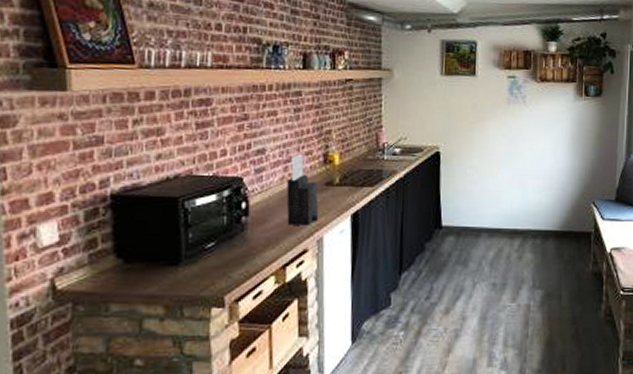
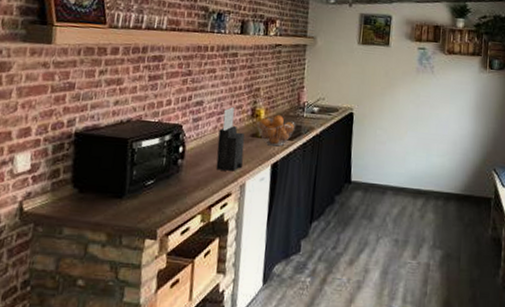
fruit basket: none [330,159,375,194] -> present [256,114,296,147]

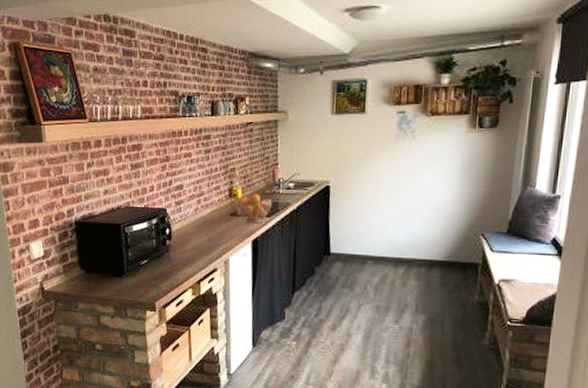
knife block: present [216,107,245,171] -> none [200,189,225,249]

